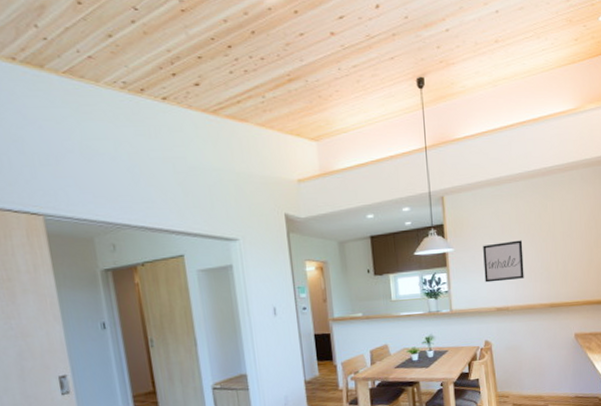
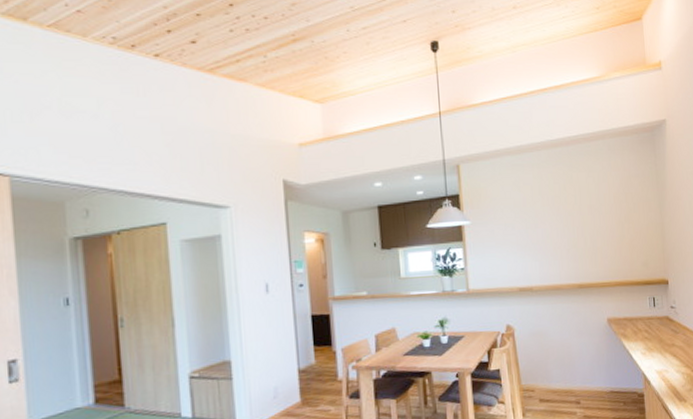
wall art: present [483,240,524,283] -> none [503,213,549,260]

